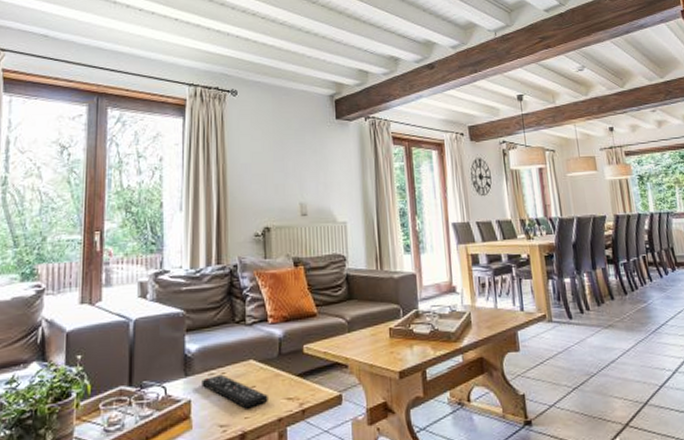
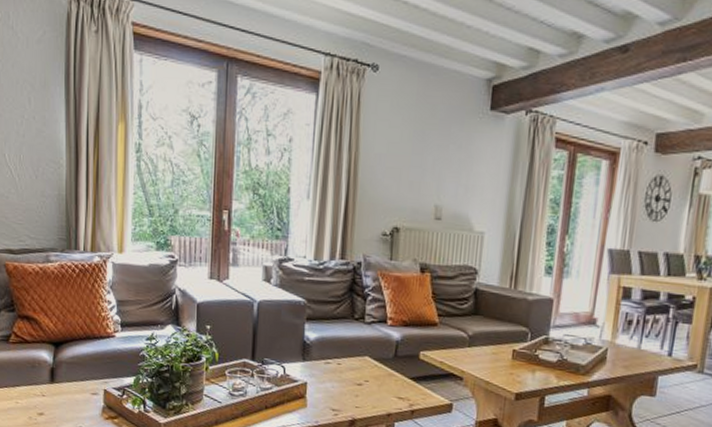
remote control: present [202,374,268,409] -> none [318,364,380,400]

